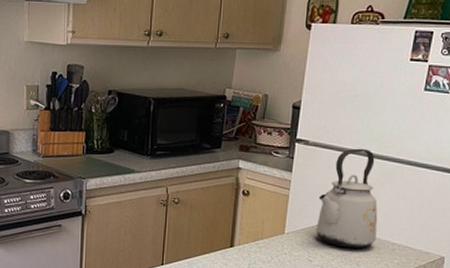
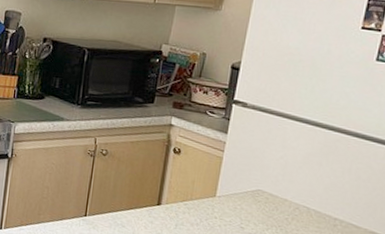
kettle: present [316,148,378,248] -> none [250,114,319,220]

